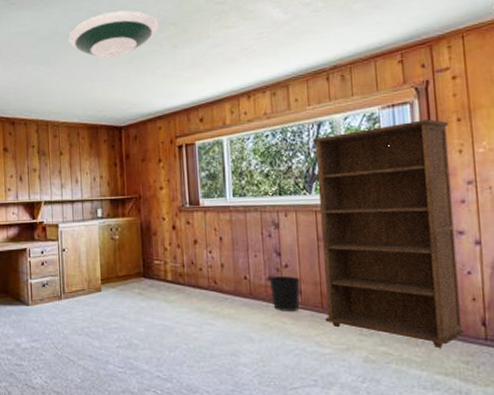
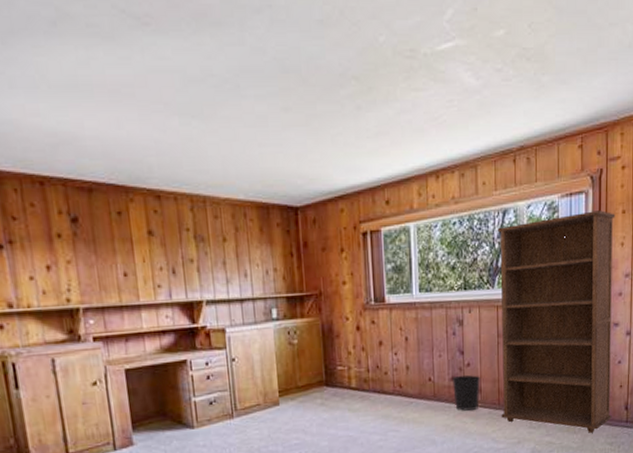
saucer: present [68,10,159,59] -> none [226,52,339,117]

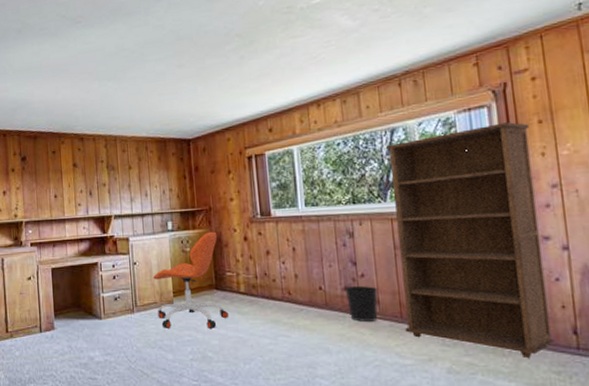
office chair: none [255,320,340,433] -> present [153,231,229,328]

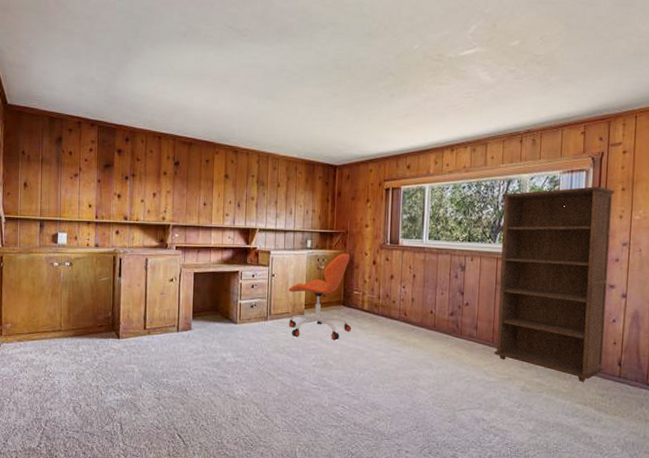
wastebasket: present [344,285,378,322] -> none [451,312,477,344]

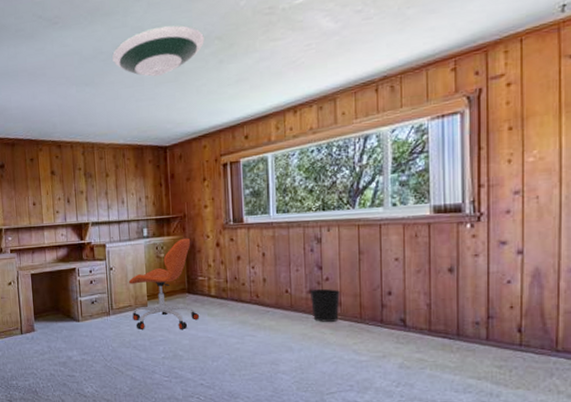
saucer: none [295,55,380,101] -> present [112,25,204,77]
wastebasket: none [451,312,477,344] -> present [309,288,340,322]
bookcase: present [494,186,615,382] -> none [359,129,500,354]

